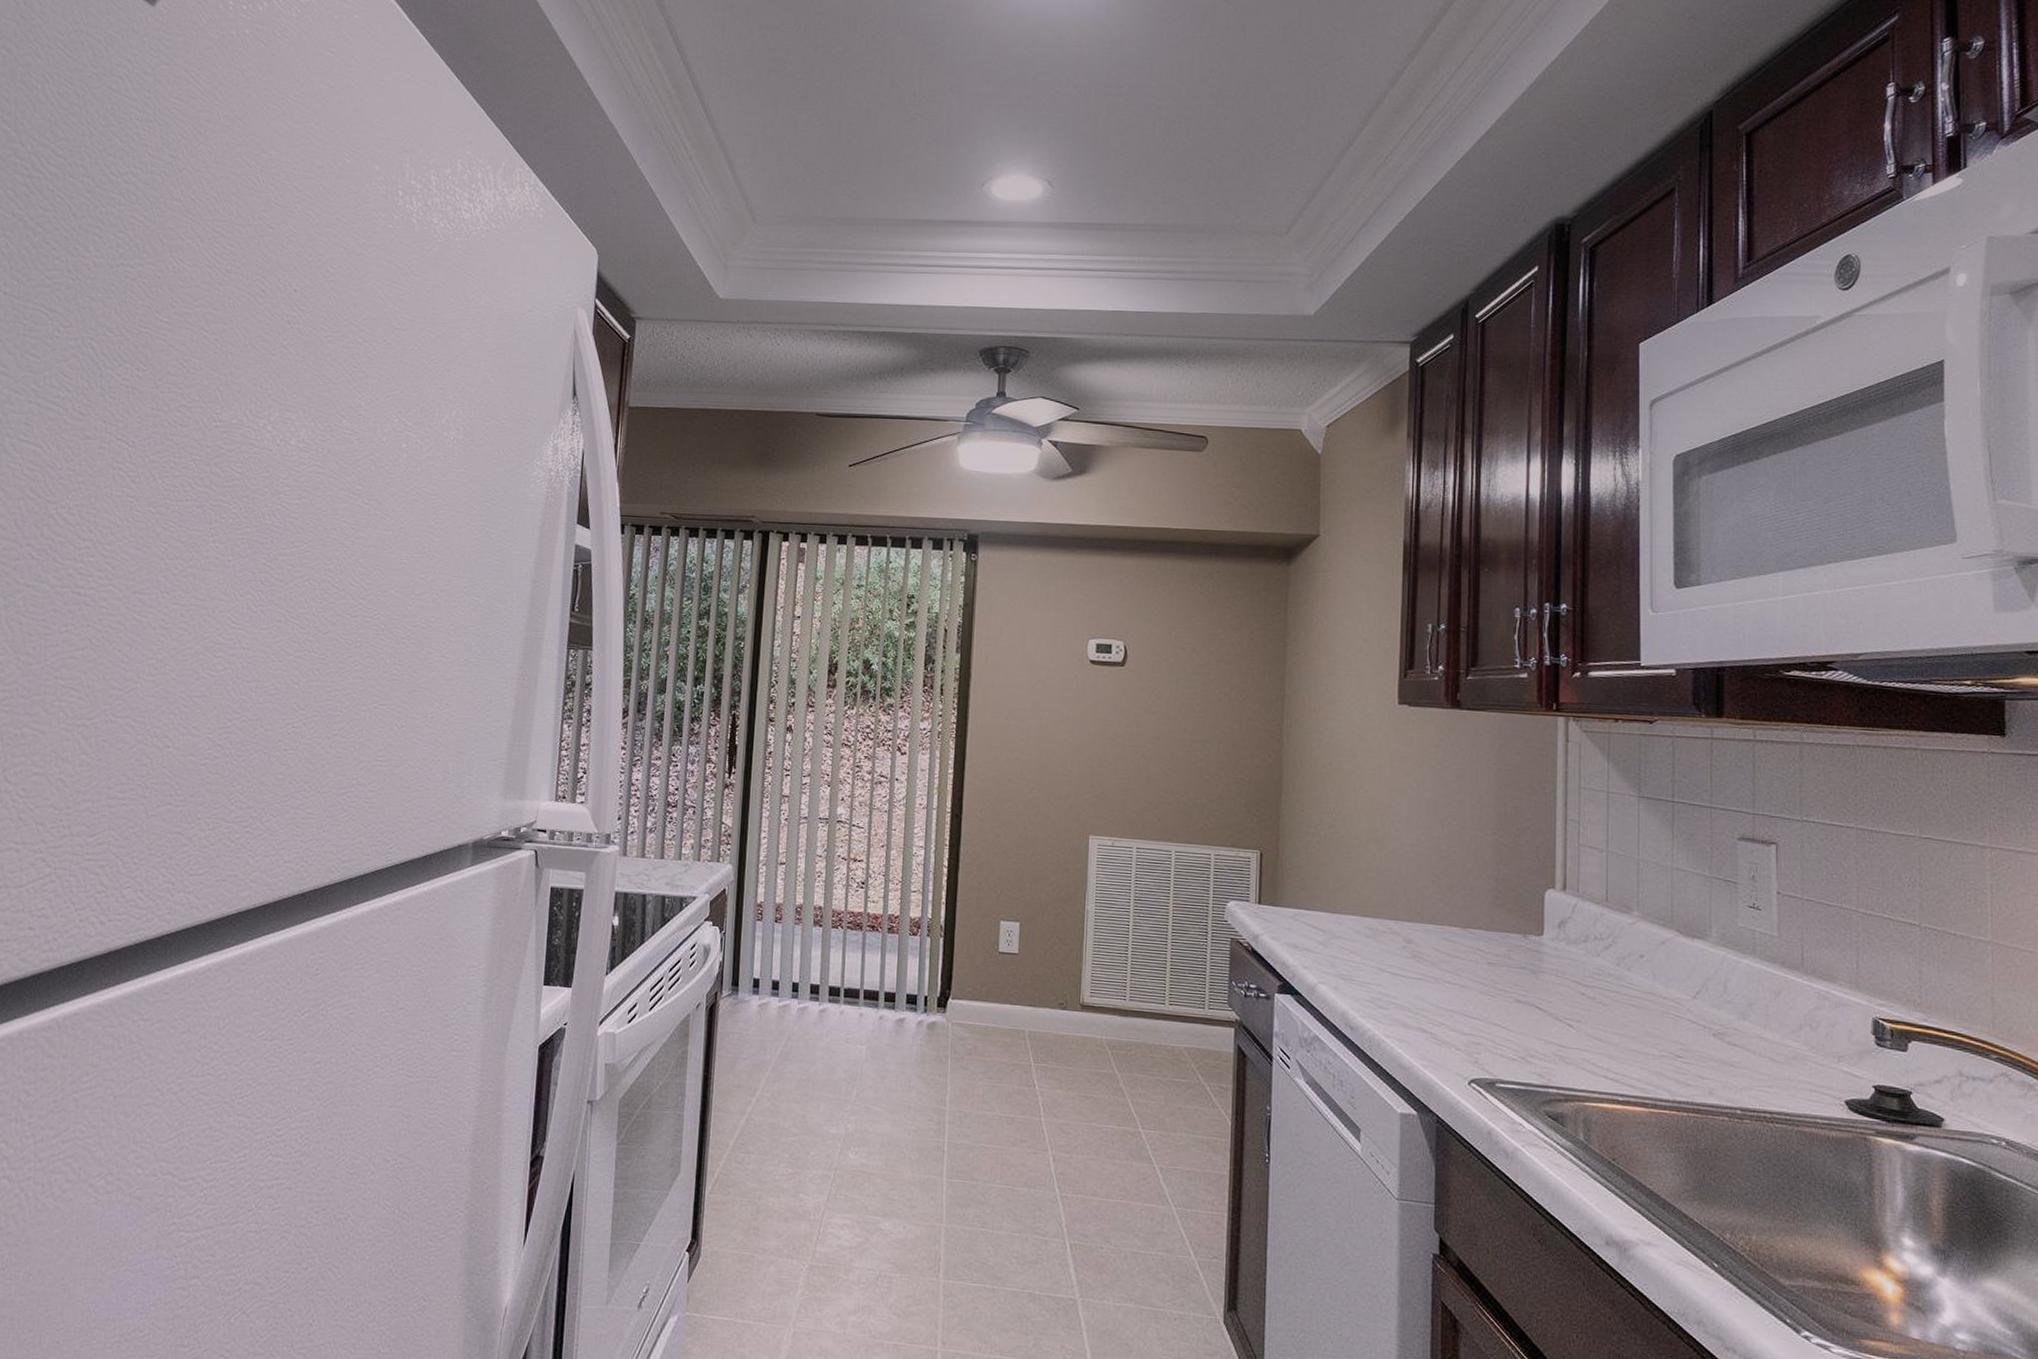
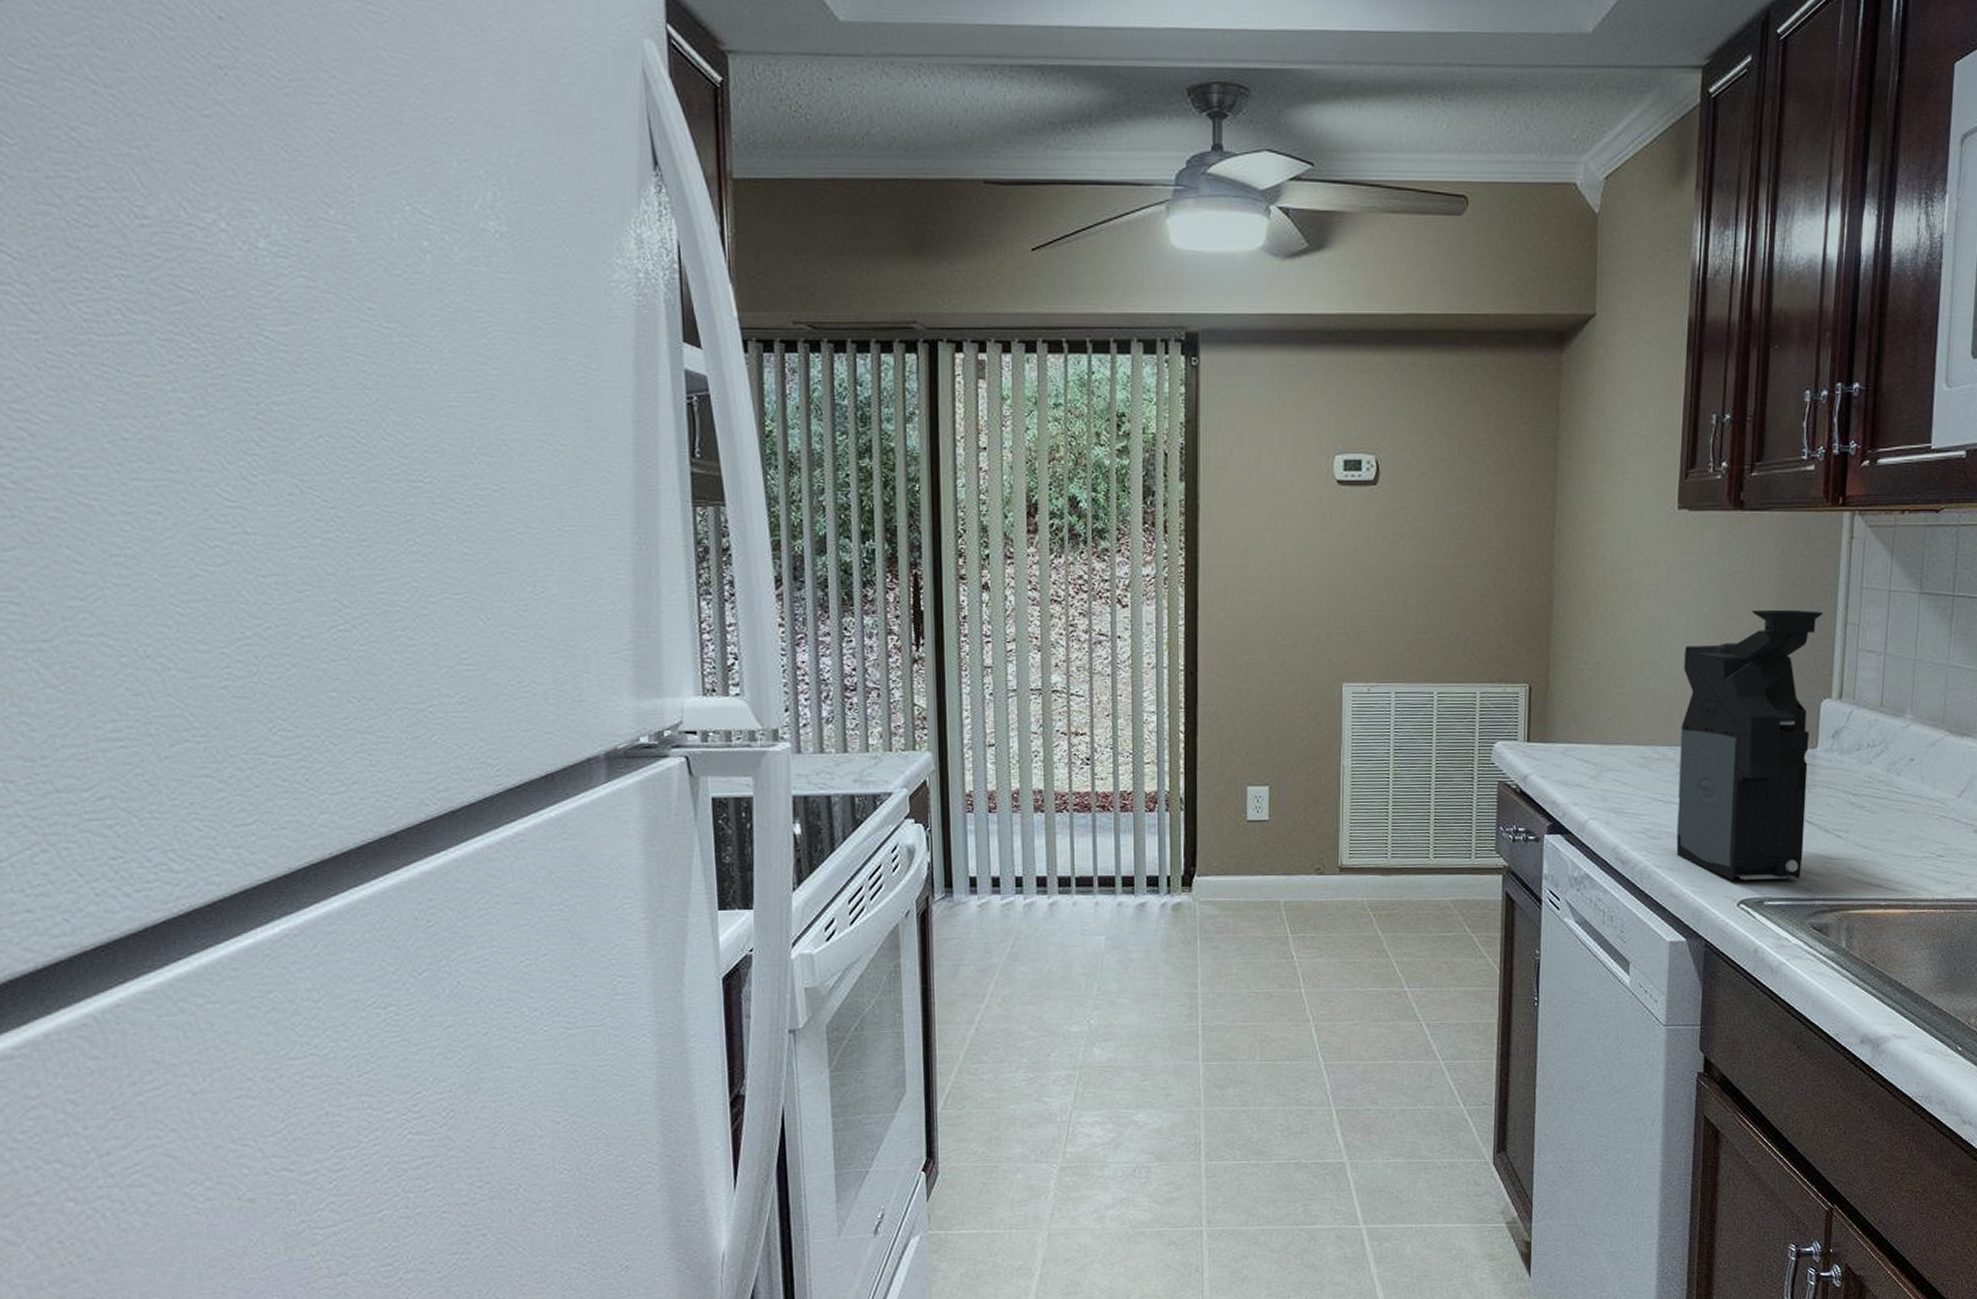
coffee maker: none [1405,799,1543,1064] -> present [1676,609,1823,881]

